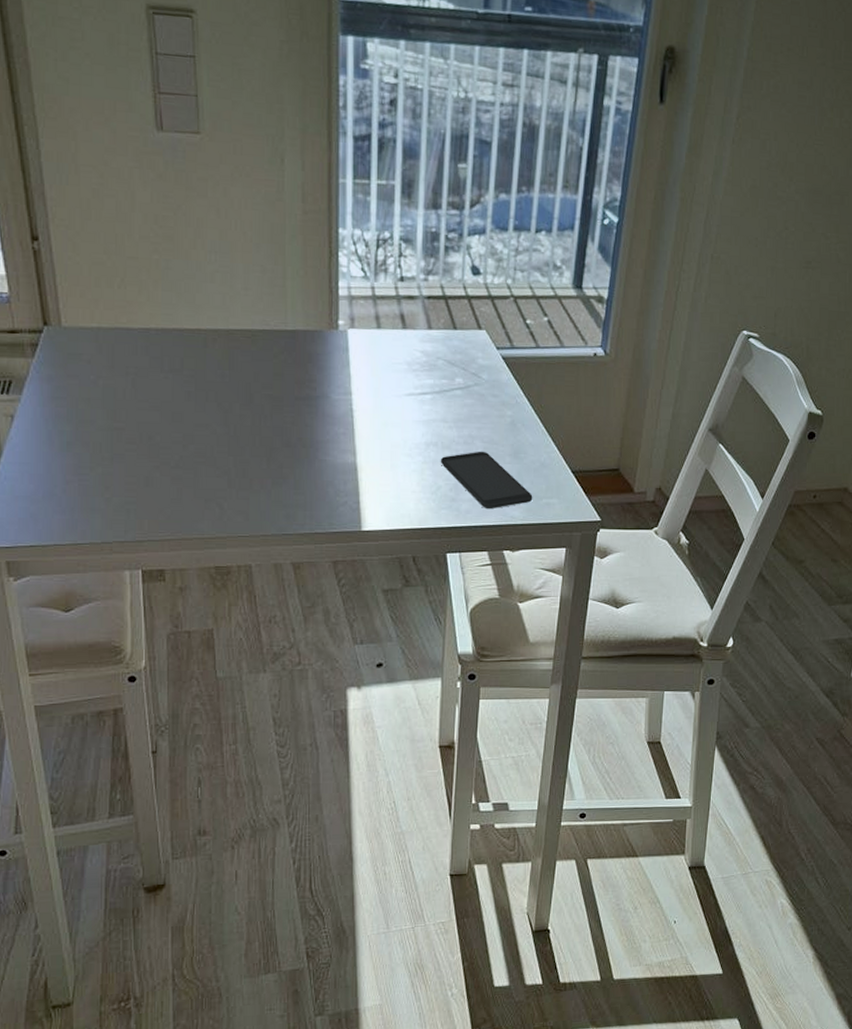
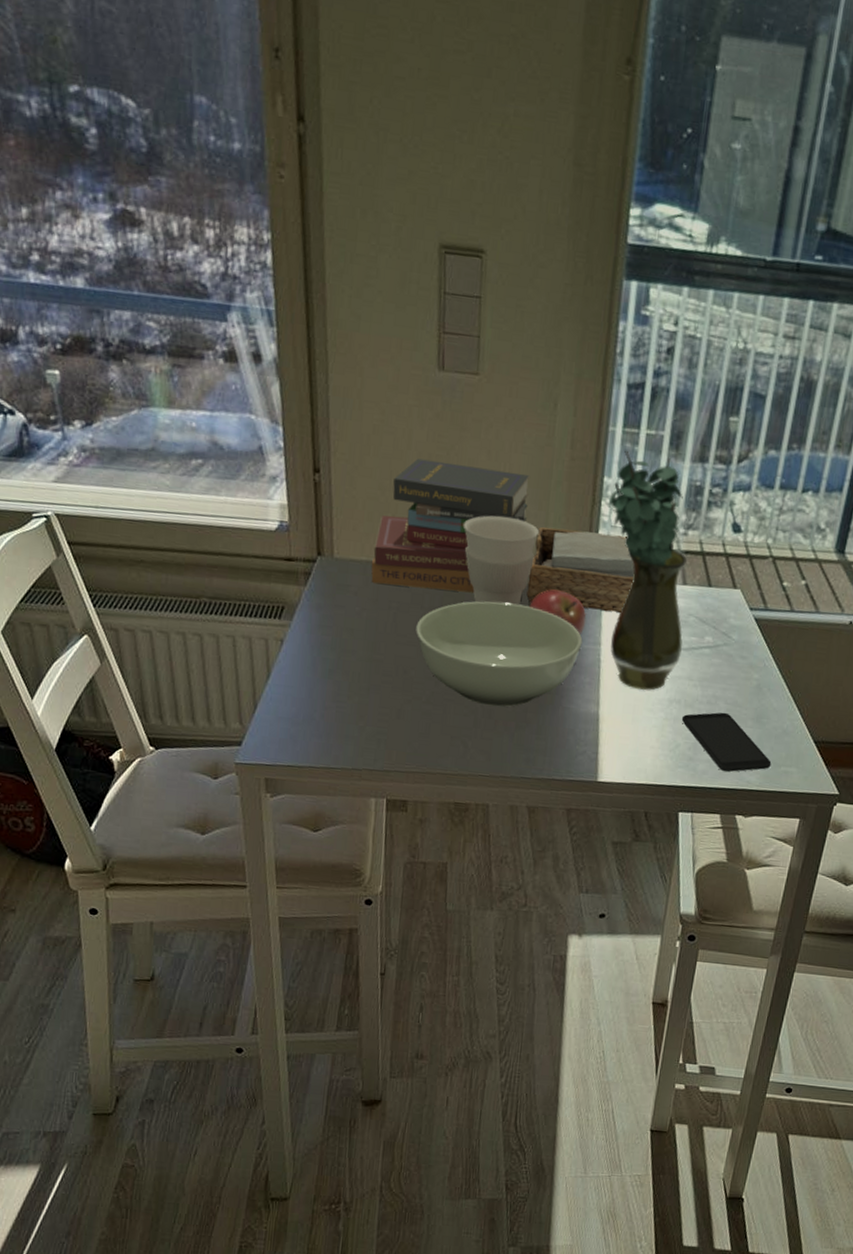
books: none [103,220,264,353] -> present [371,458,530,593]
bowl: none [157,359,333,465] -> present [416,601,583,707]
cup: none [198,273,277,362] -> present [464,515,539,605]
napkin holder: none [271,281,378,362] -> present [526,526,634,613]
fruit: none [275,343,334,386] -> present [529,589,586,634]
vase: none [345,201,435,436] -> present [608,450,688,690]

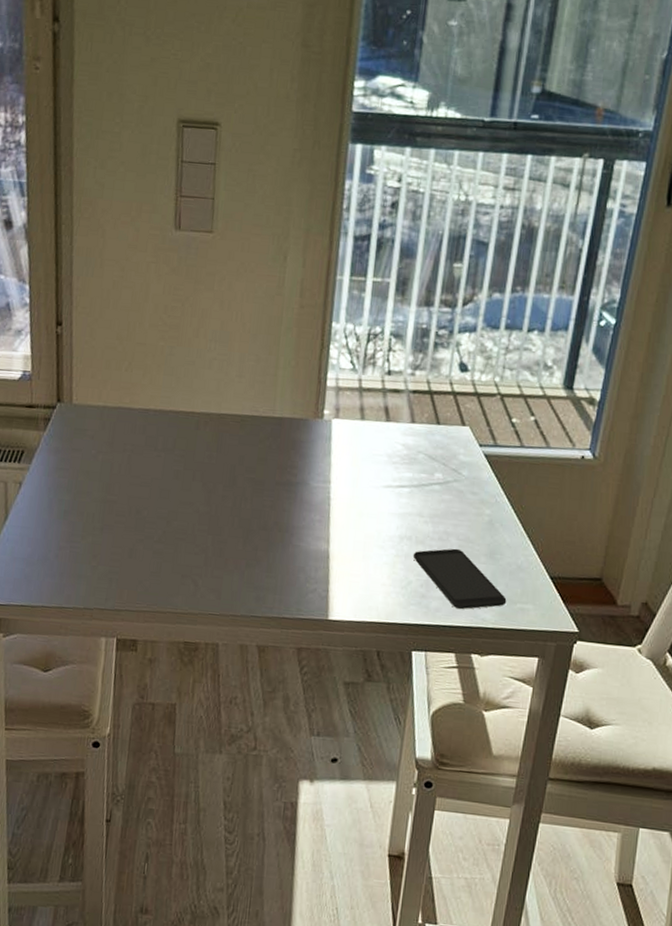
books: present [371,458,530,593] -> none [107,310,260,435]
bowl: present [416,601,583,707] -> none [149,442,313,546]
cup: present [464,515,539,605] -> none [197,361,269,446]
napkin holder: present [526,526,634,613] -> none [257,370,363,451]
fruit: present [529,589,586,634] -> none [260,430,316,473]
vase: present [608,450,688,690] -> none [336,297,416,527]

